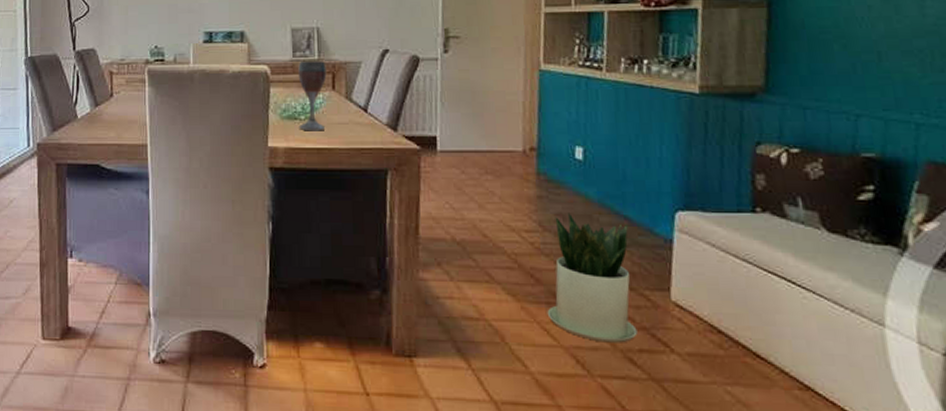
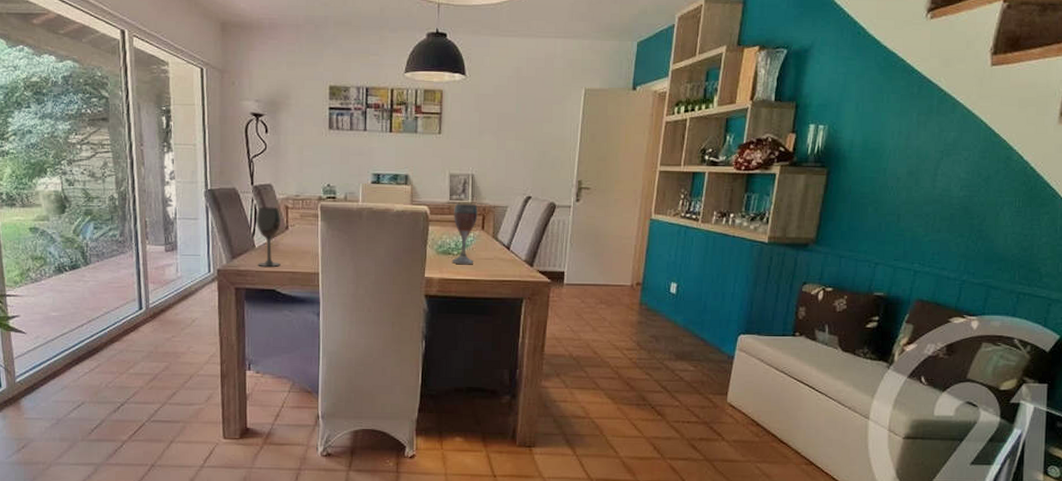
wine glass: none [78,73,106,139] -> present [256,207,281,267]
planter: present [547,213,638,343] -> none [636,335,703,434]

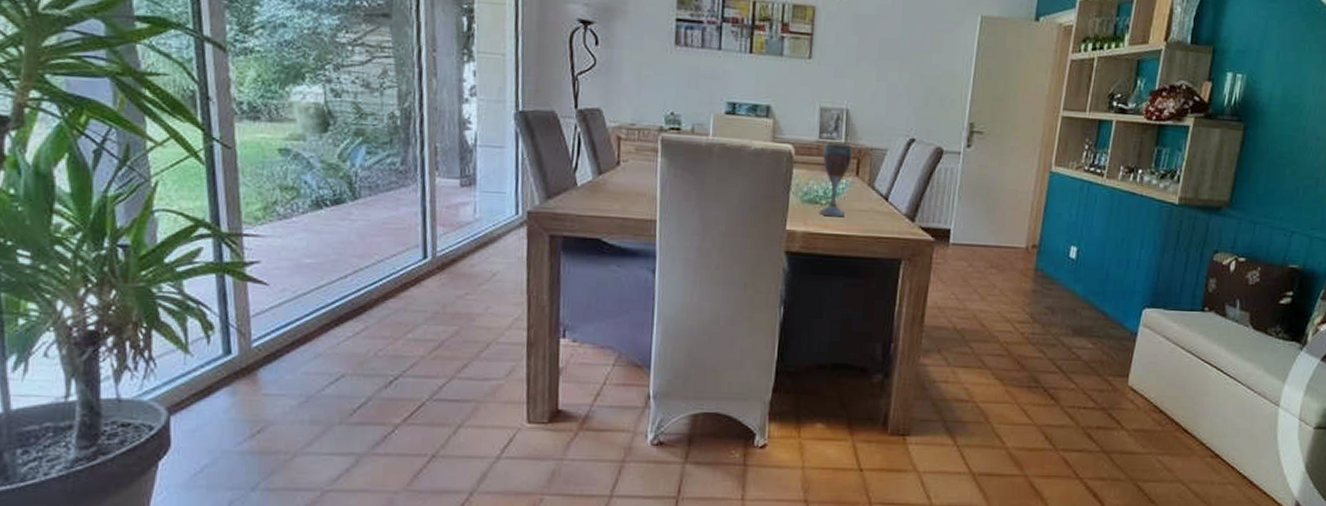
wine glass: present [256,207,281,267] -> none [579,136,612,211]

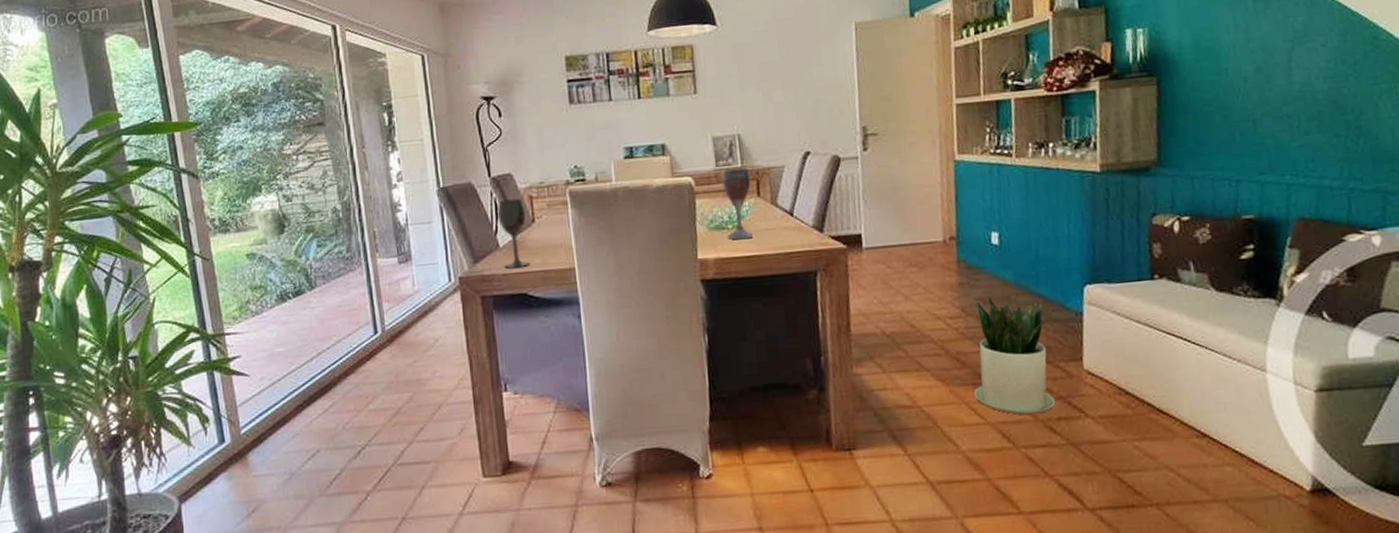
wine glass: none [579,136,612,211] -> present [497,198,530,268]
planter: none [1027,307,1104,422] -> present [973,296,1056,415]

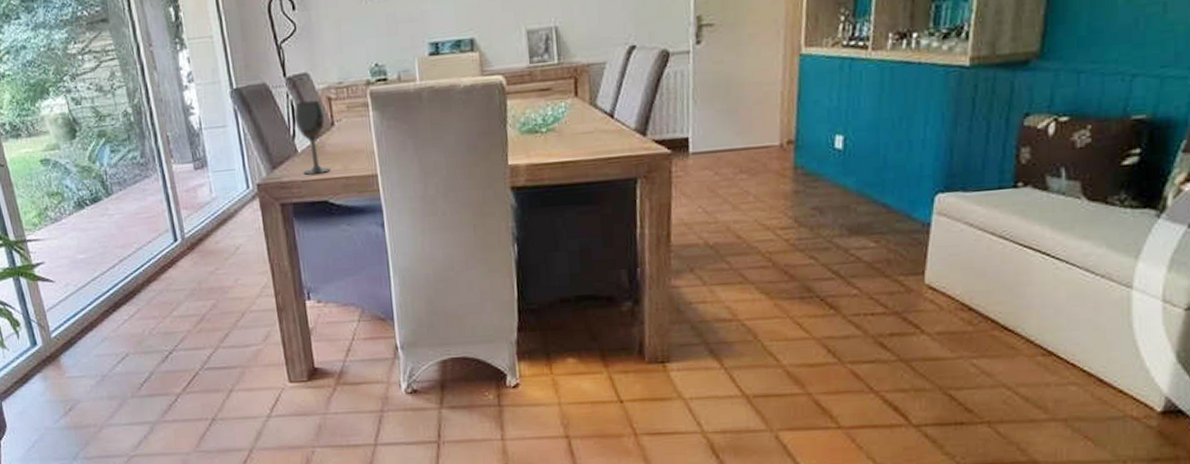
cup: present [722,168,754,240] -> none [536,65,569,144]
planter: present [973,296,1056,415] -> none [800,205,889,331]

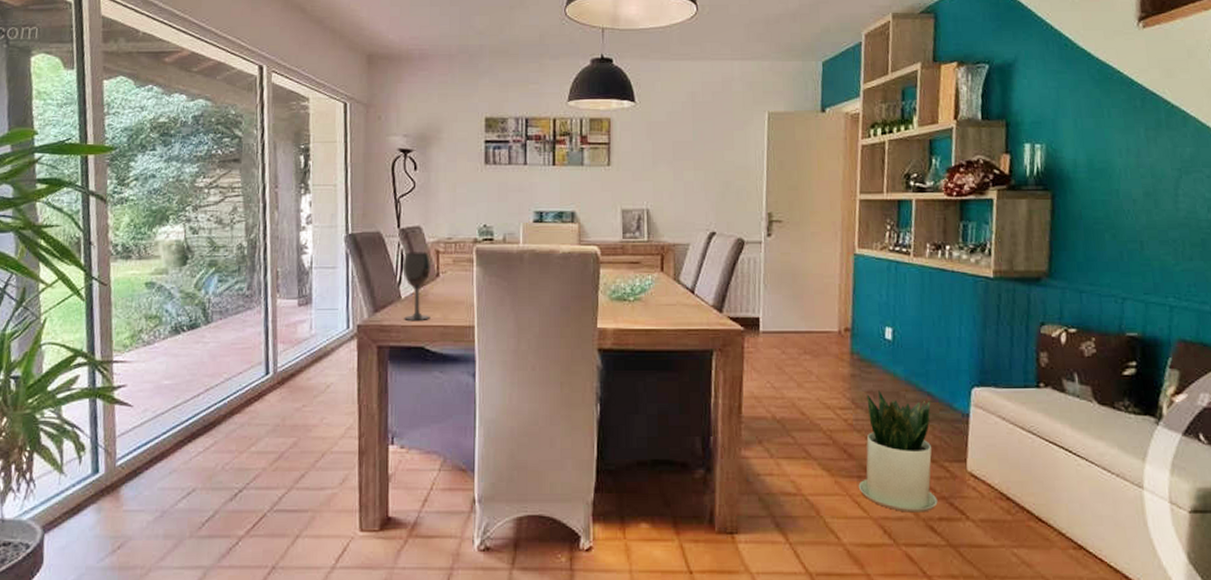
planter: none [800,205,889,331] -> present [858,390,938,513]

